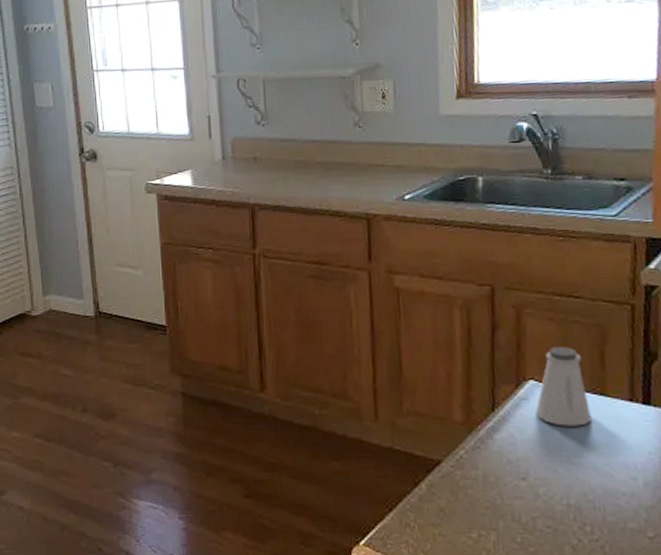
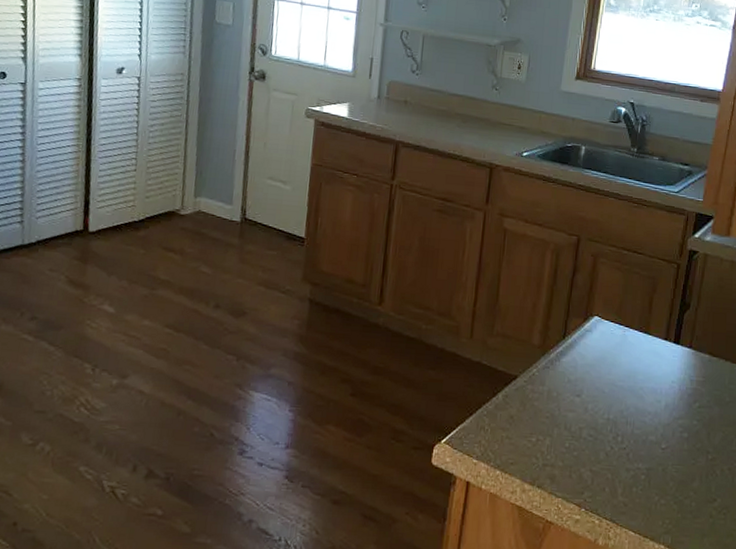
saltshaker: present [535,347,592,426] -> none [595,291,636,357]

